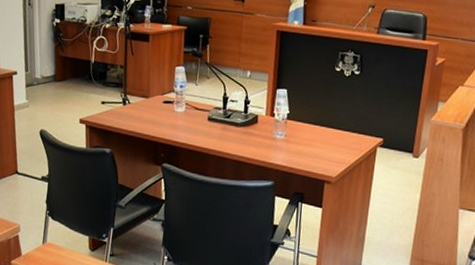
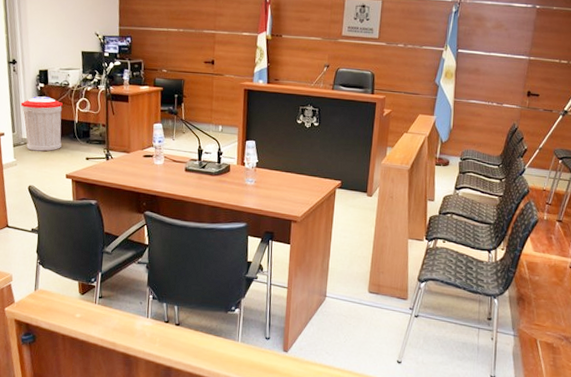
trash can: none [34,33,79,94] -> present [20,96,63,152]

